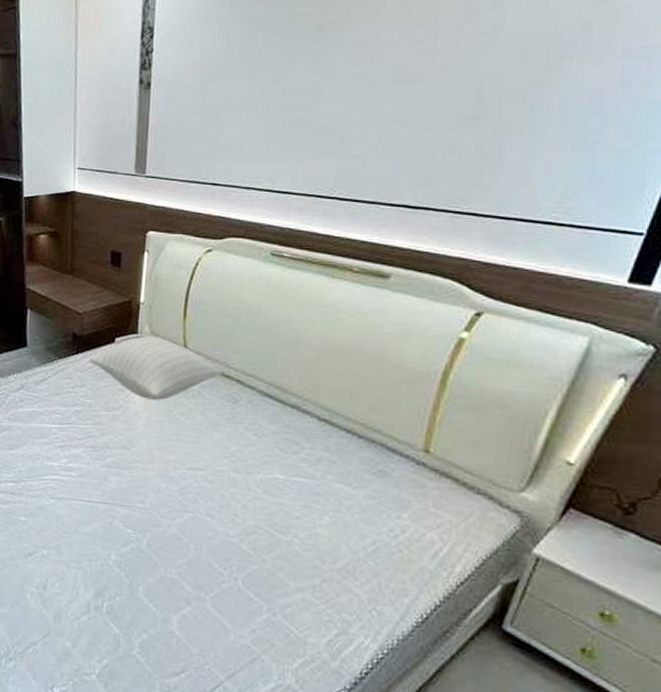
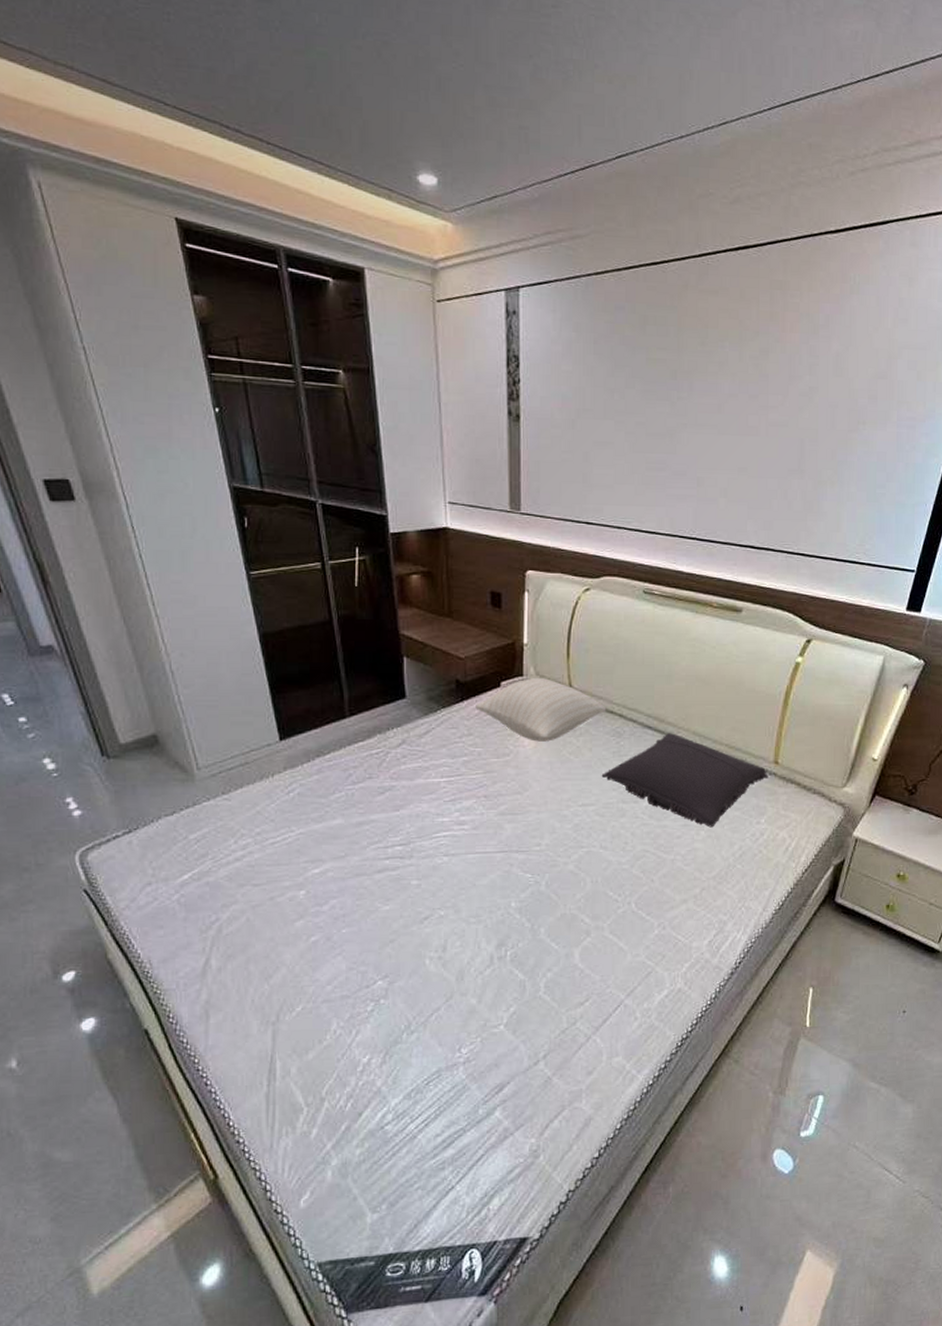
pillow: none [212,404,415,514] -> present [601,733,768,828]

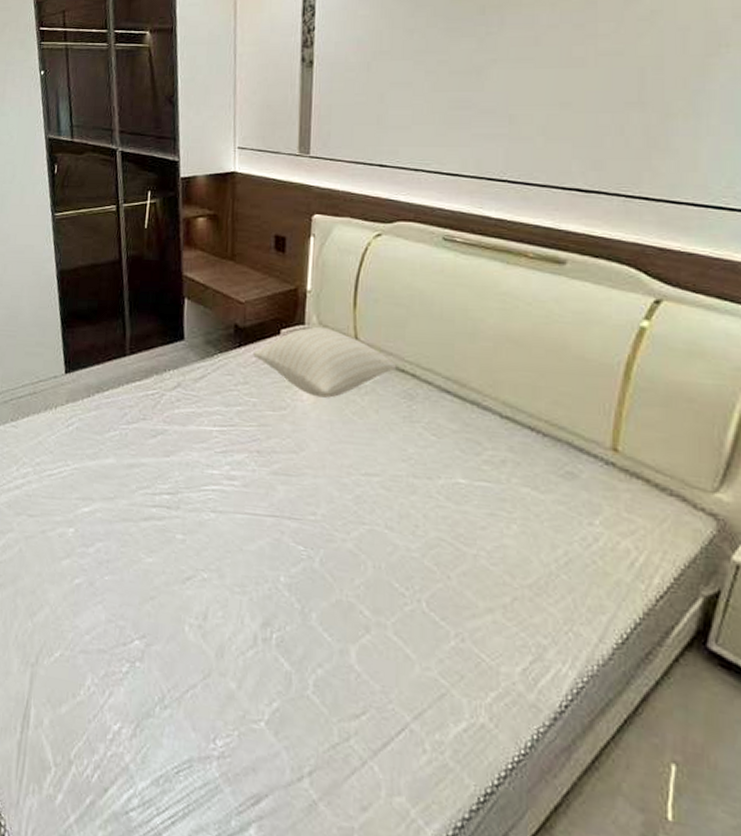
pillow: present [601,733,768,828] -> none [388,400,604,522]

